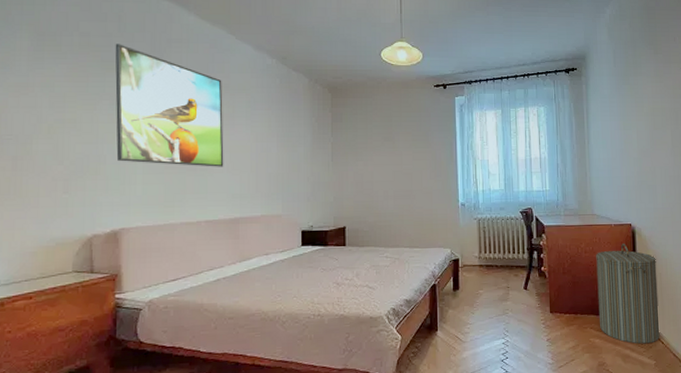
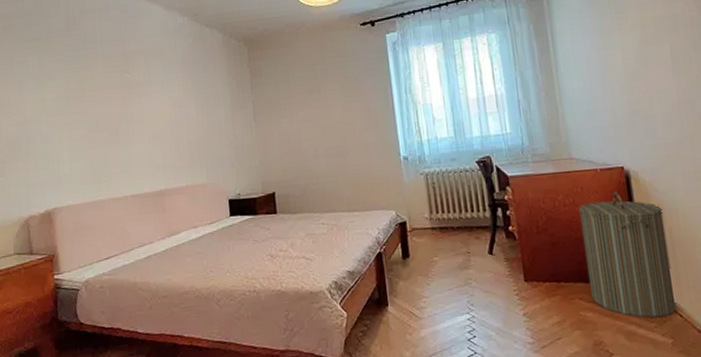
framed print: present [115,44,224,167] -> none [33,21,145,141]

